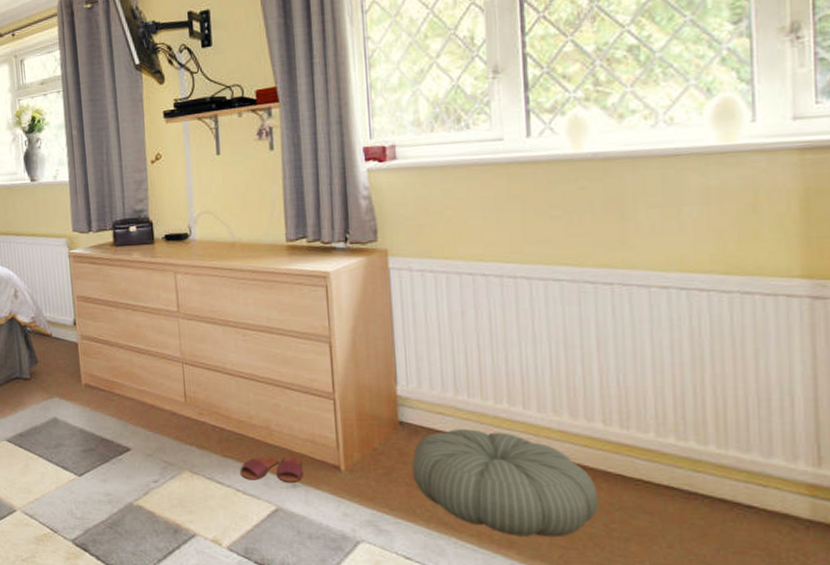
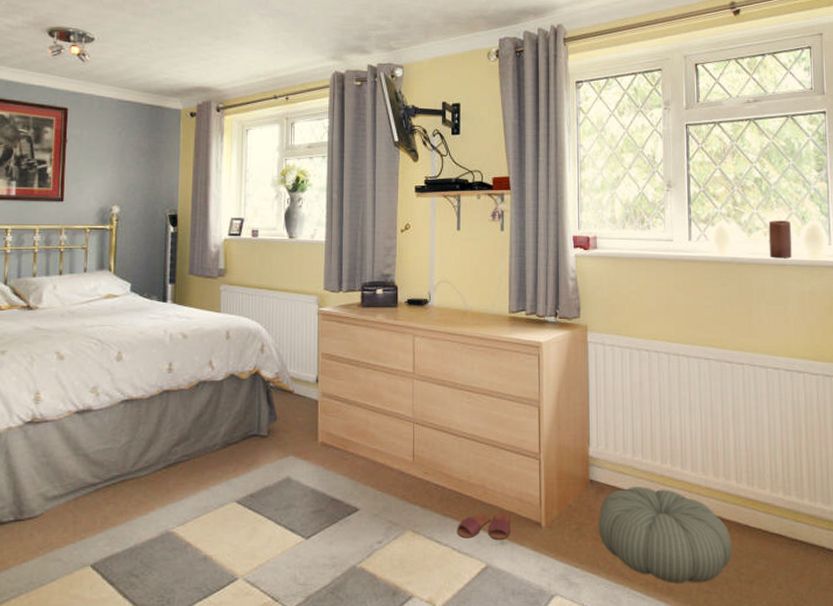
candle: none [650,96,689,148] -> present [768,220,792,259]

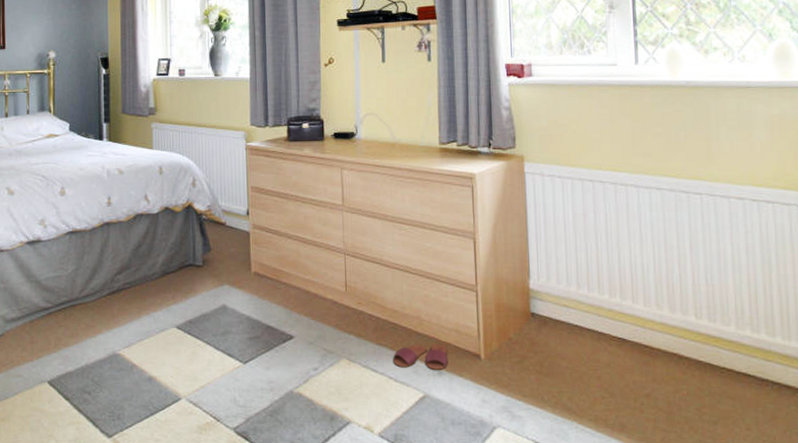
pouf: present [598,487,733,584] -> none [541,321,693,421]
candle: present [768,220,792,259] -> none [728,39,757,81]

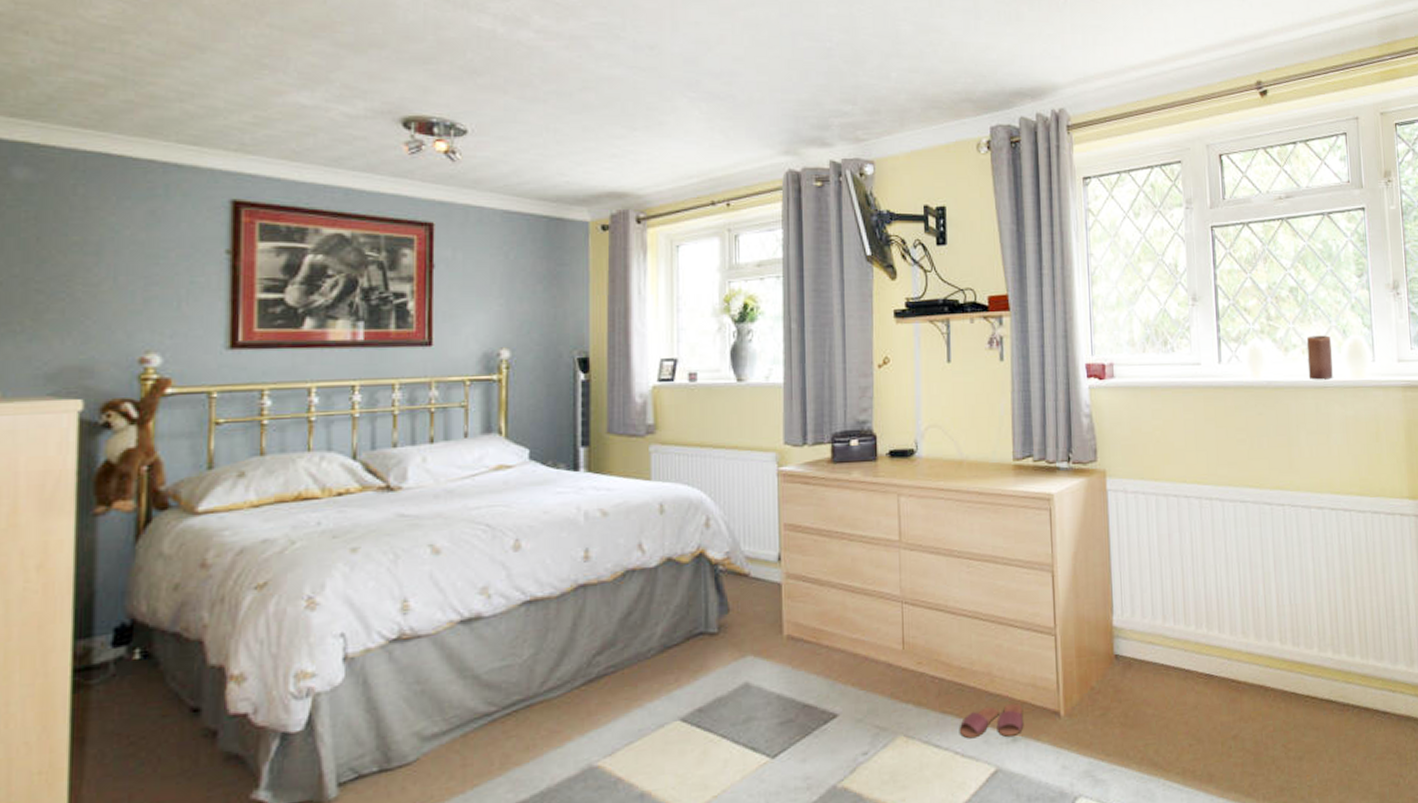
candle: none [728,39,757,81] -> present [1306,335,1333,380]

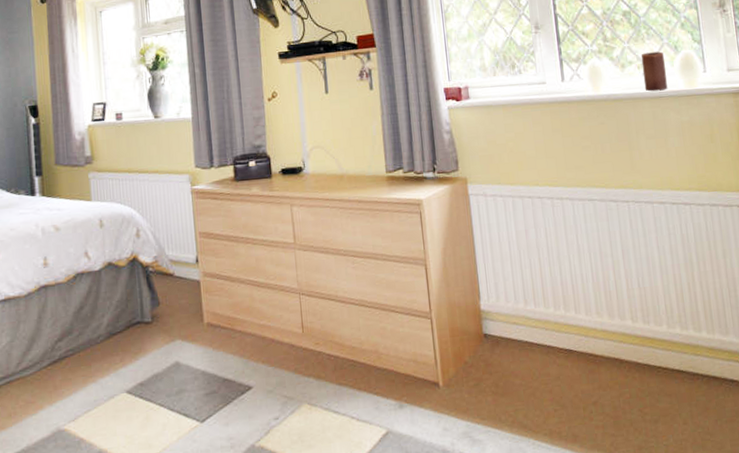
slippers: present [959,703,1024,739] -> none [353,376,409,406]

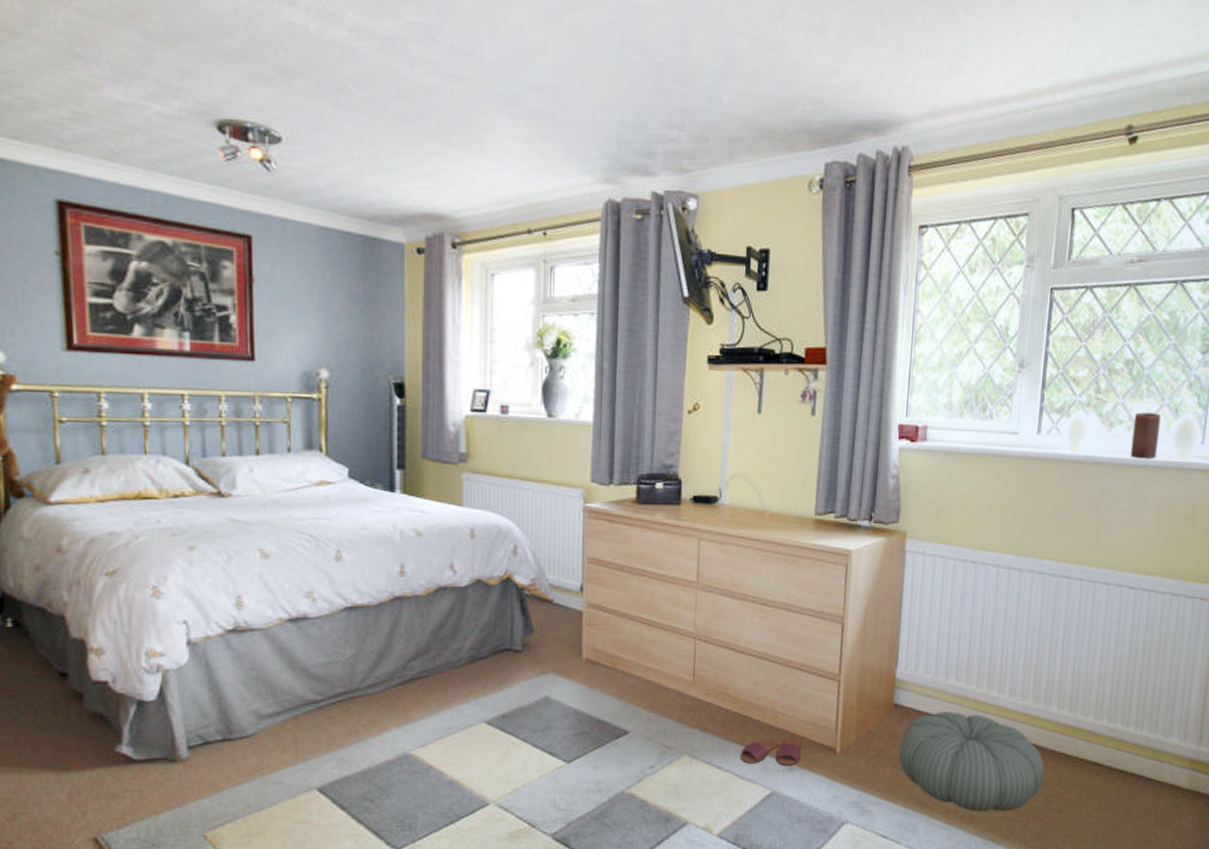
slippers: none [353,376,409,406] -> present [740,738,801,765]
pouf: none [496,335,635,431] -> present [899,712,1045,812]

